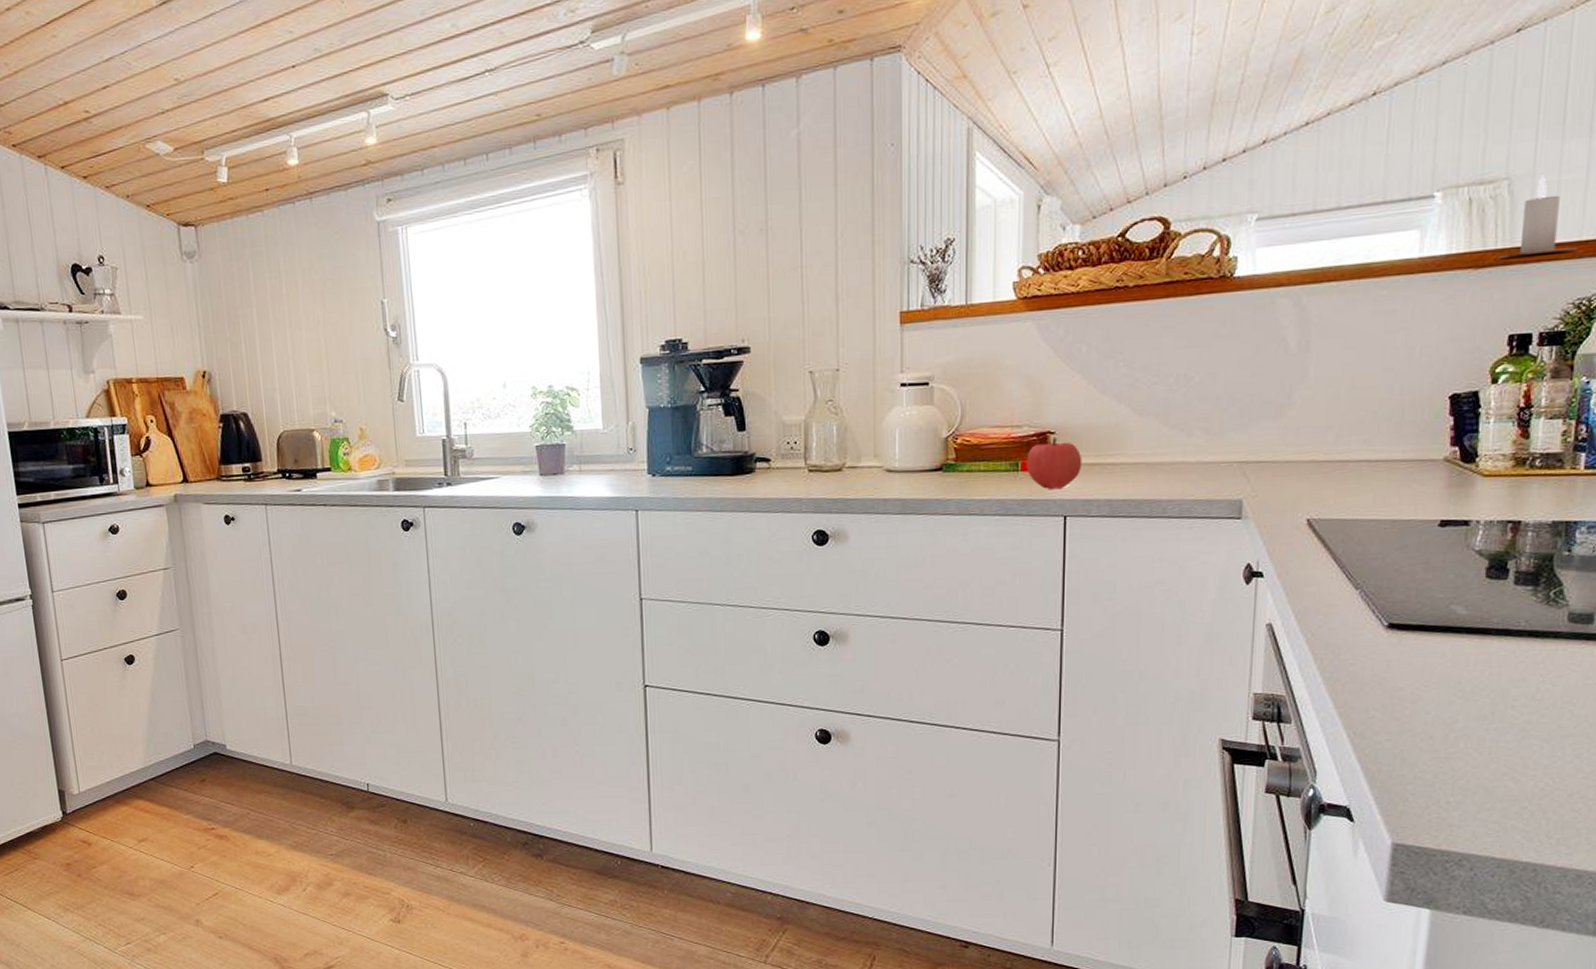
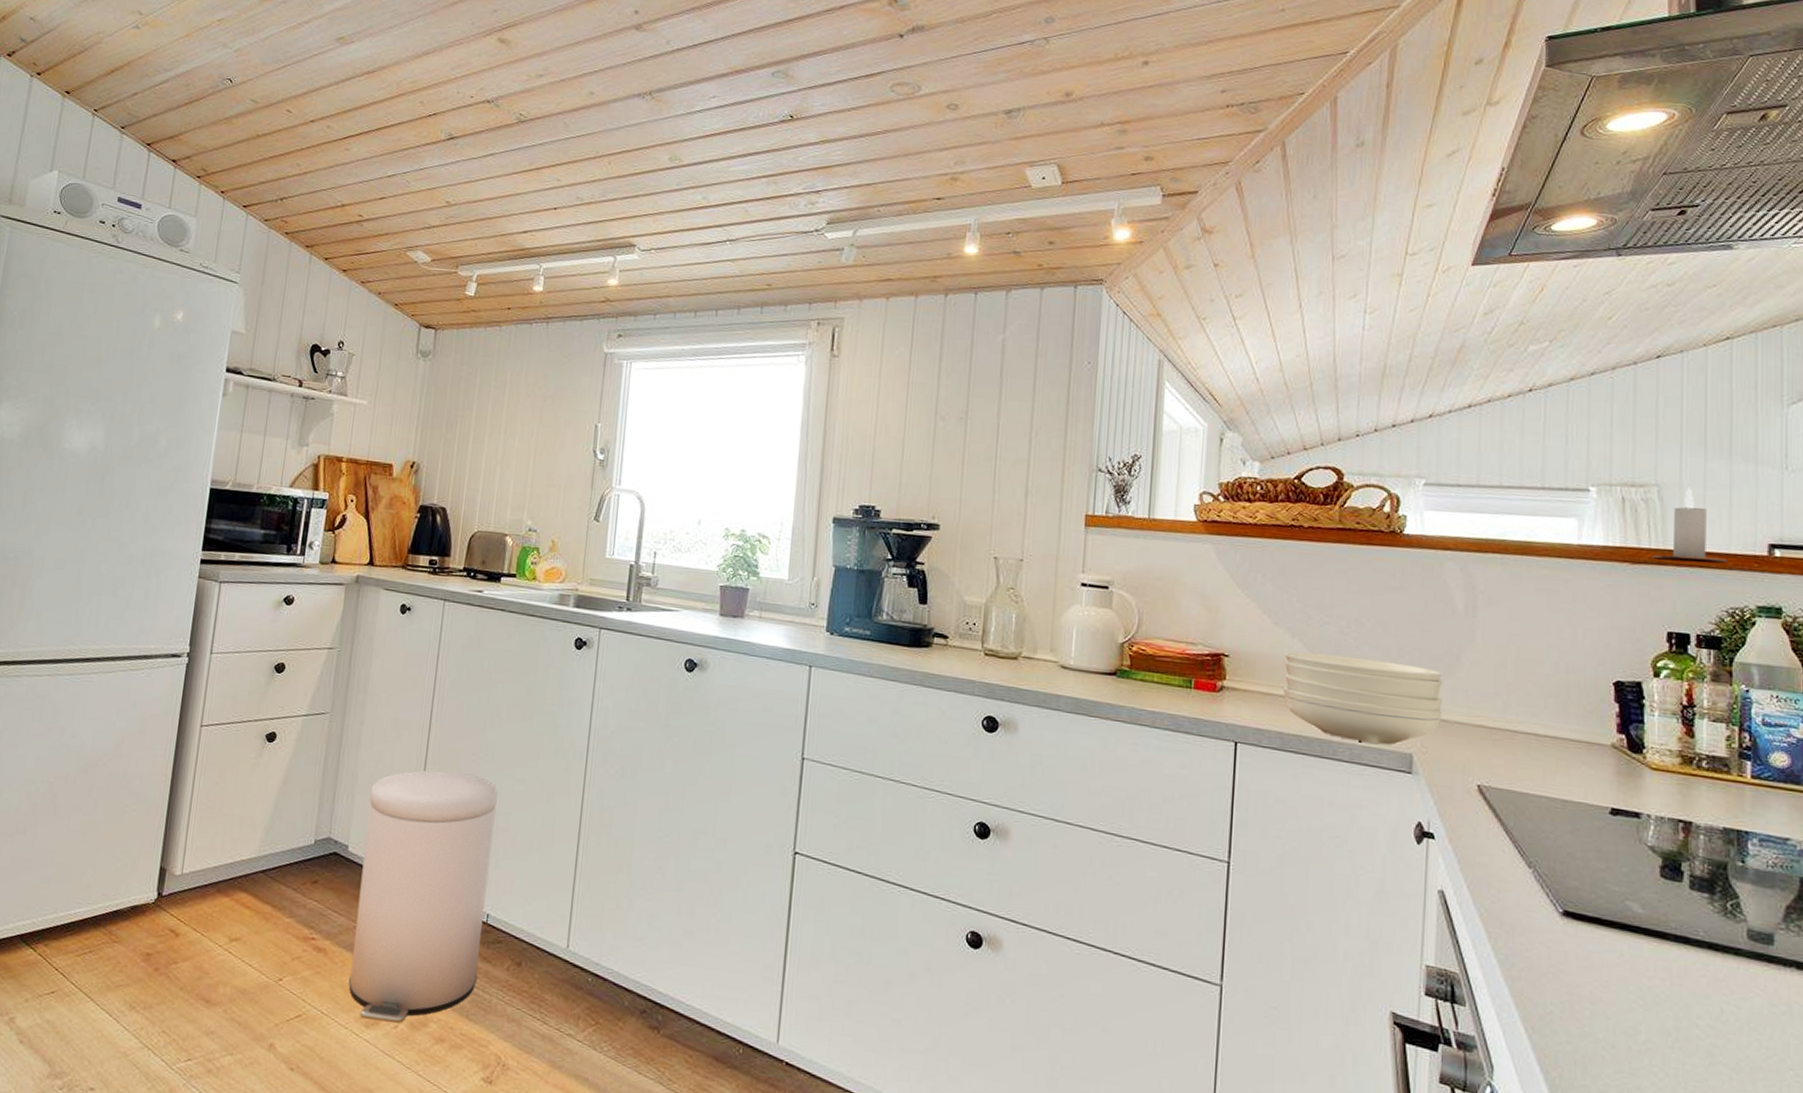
pedal bin: none [235,664,370,888] -> present [348,770,498,1024]
fruit: present [1026,438,1083,490] -> none [1199,661,1255,714]
bowl: none [1111,411,1276,496] -> present [1283,651,1445,745]

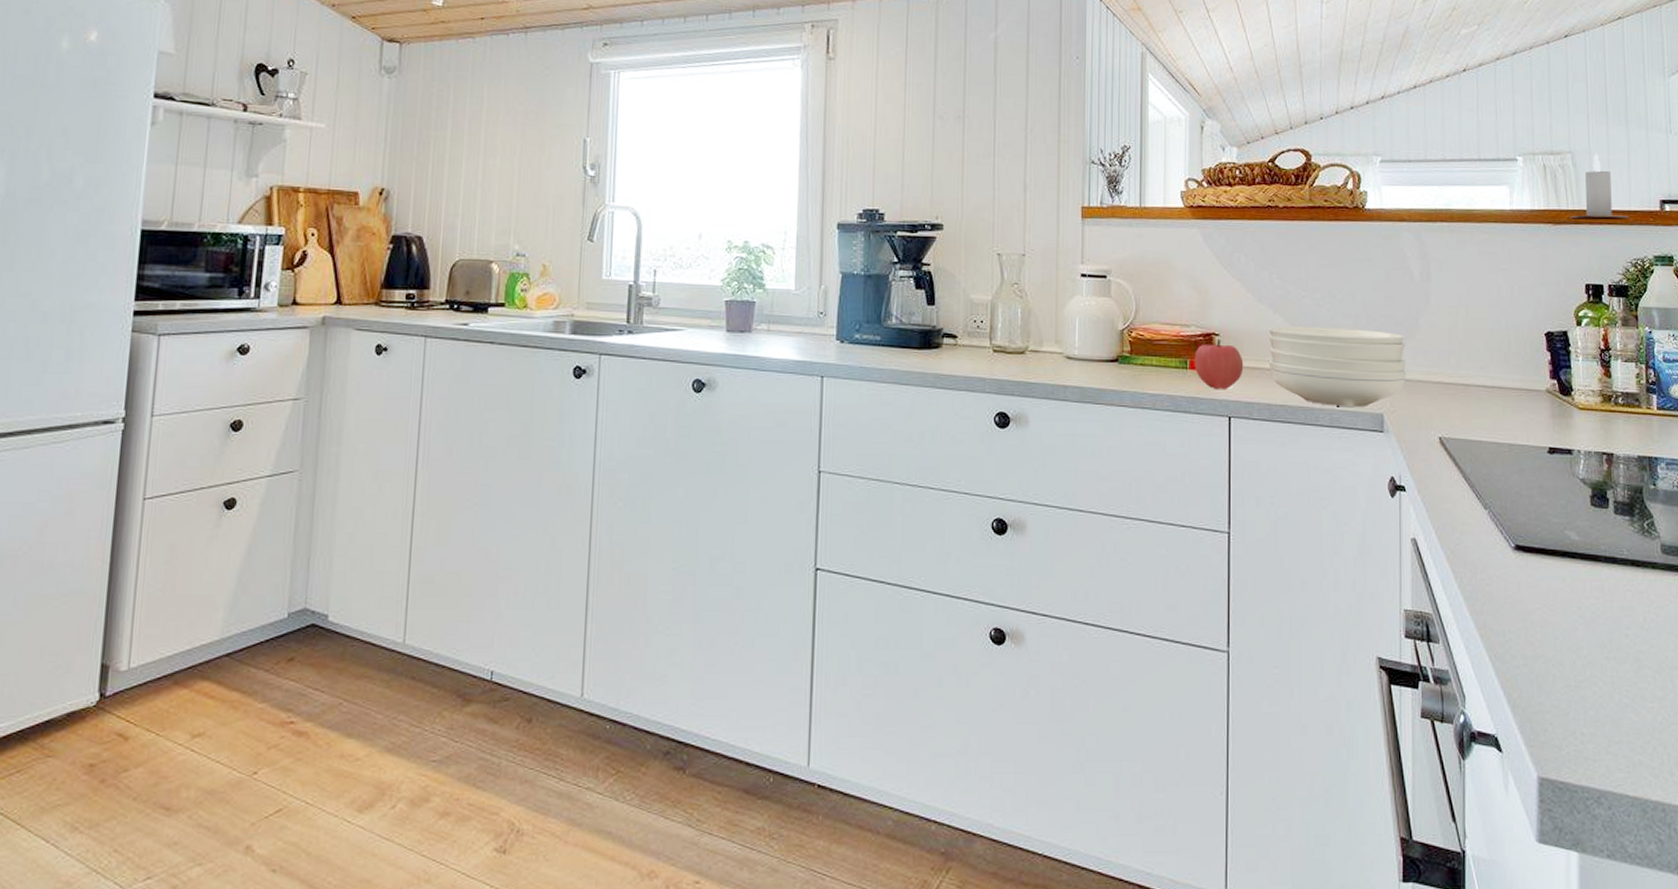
pedal bin: present [348,770,498,1024] -> none [336,522,496,804]
fruit: none [1199,661,1255,714] -> present [1194,340,1244,390]

